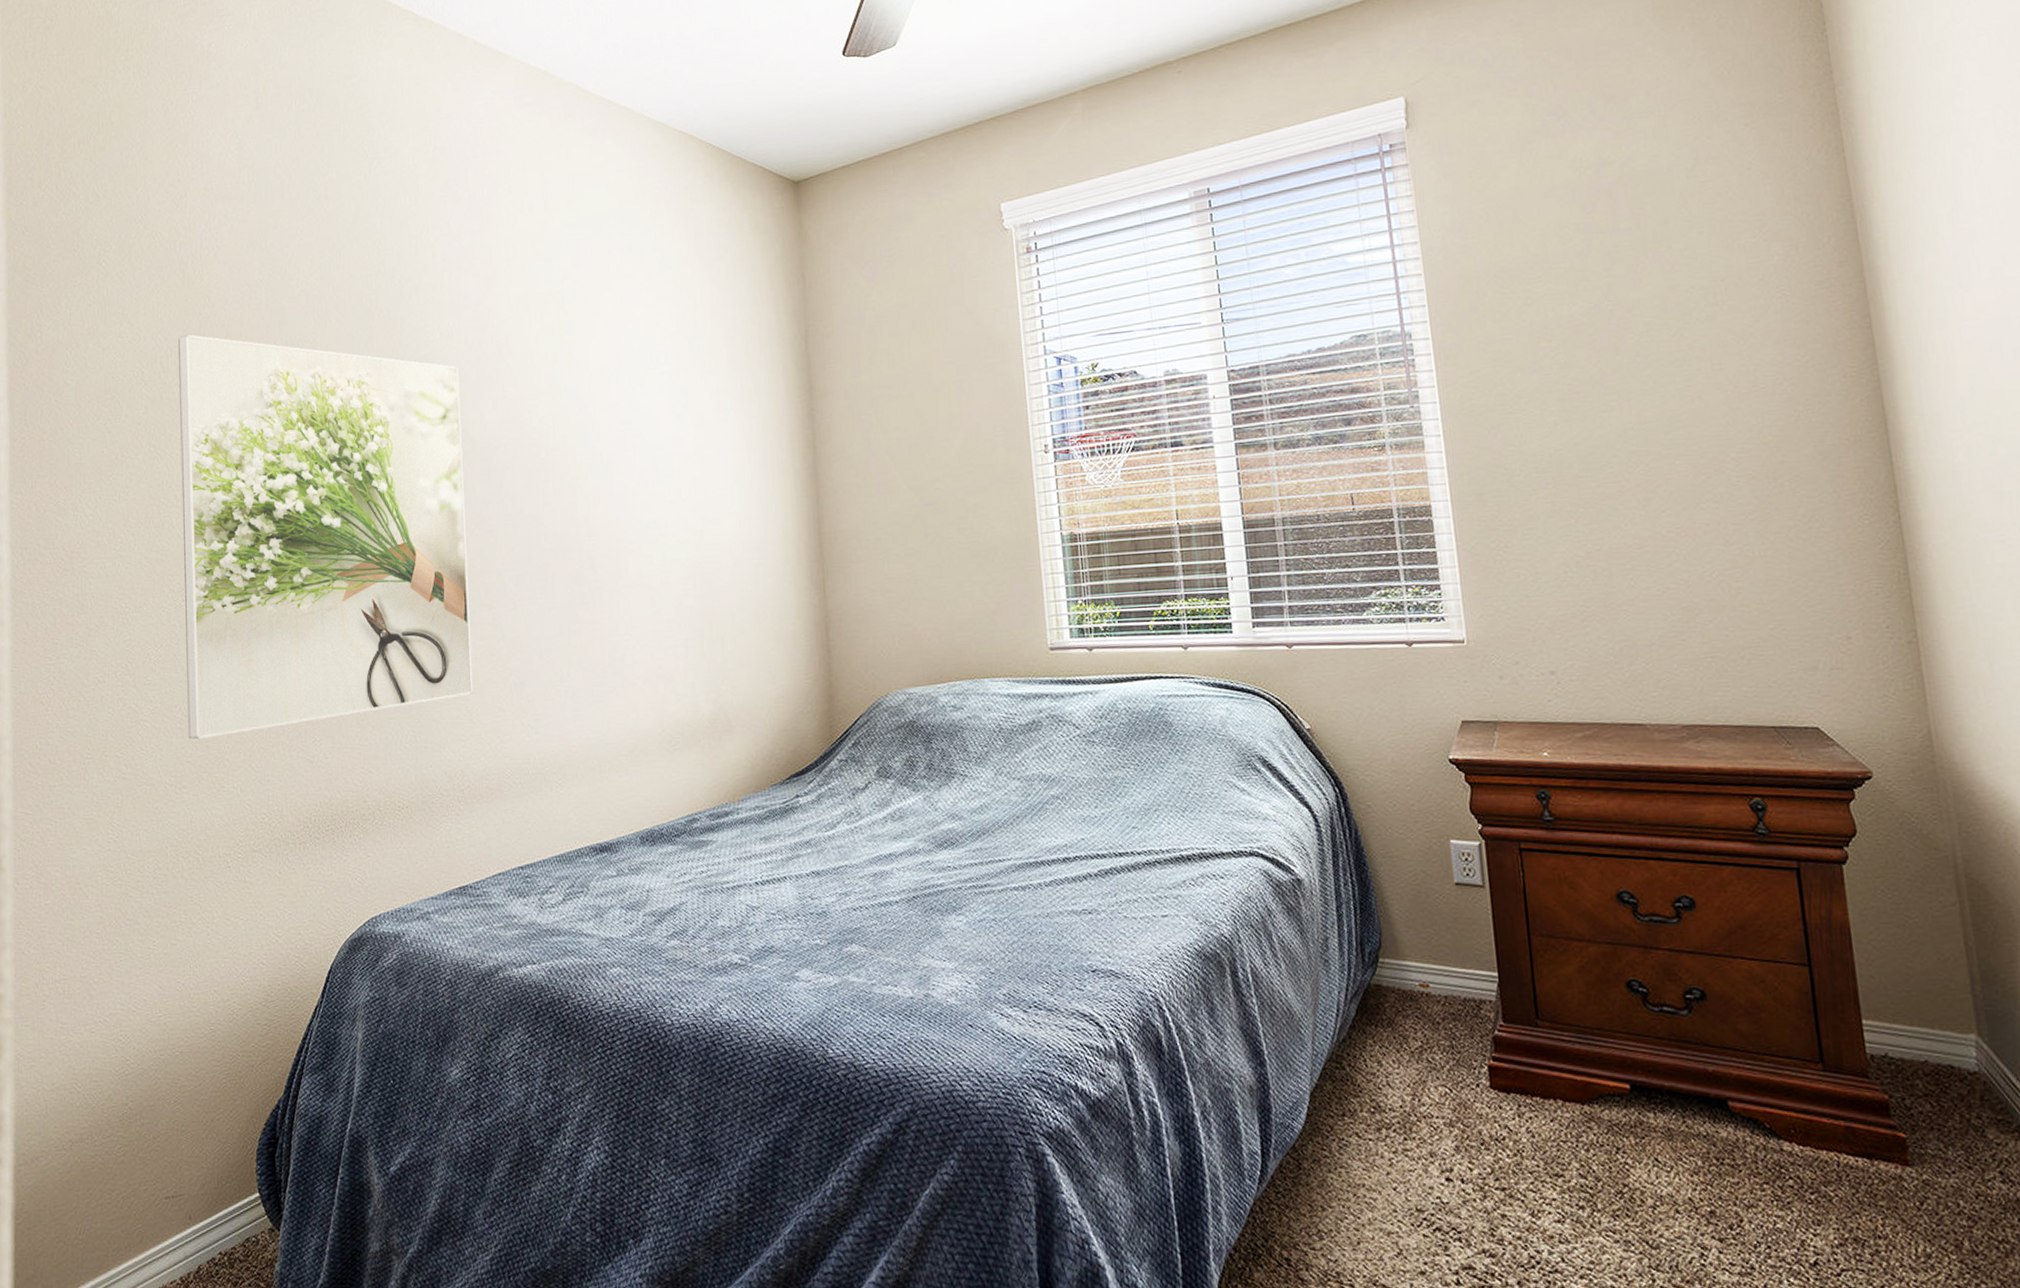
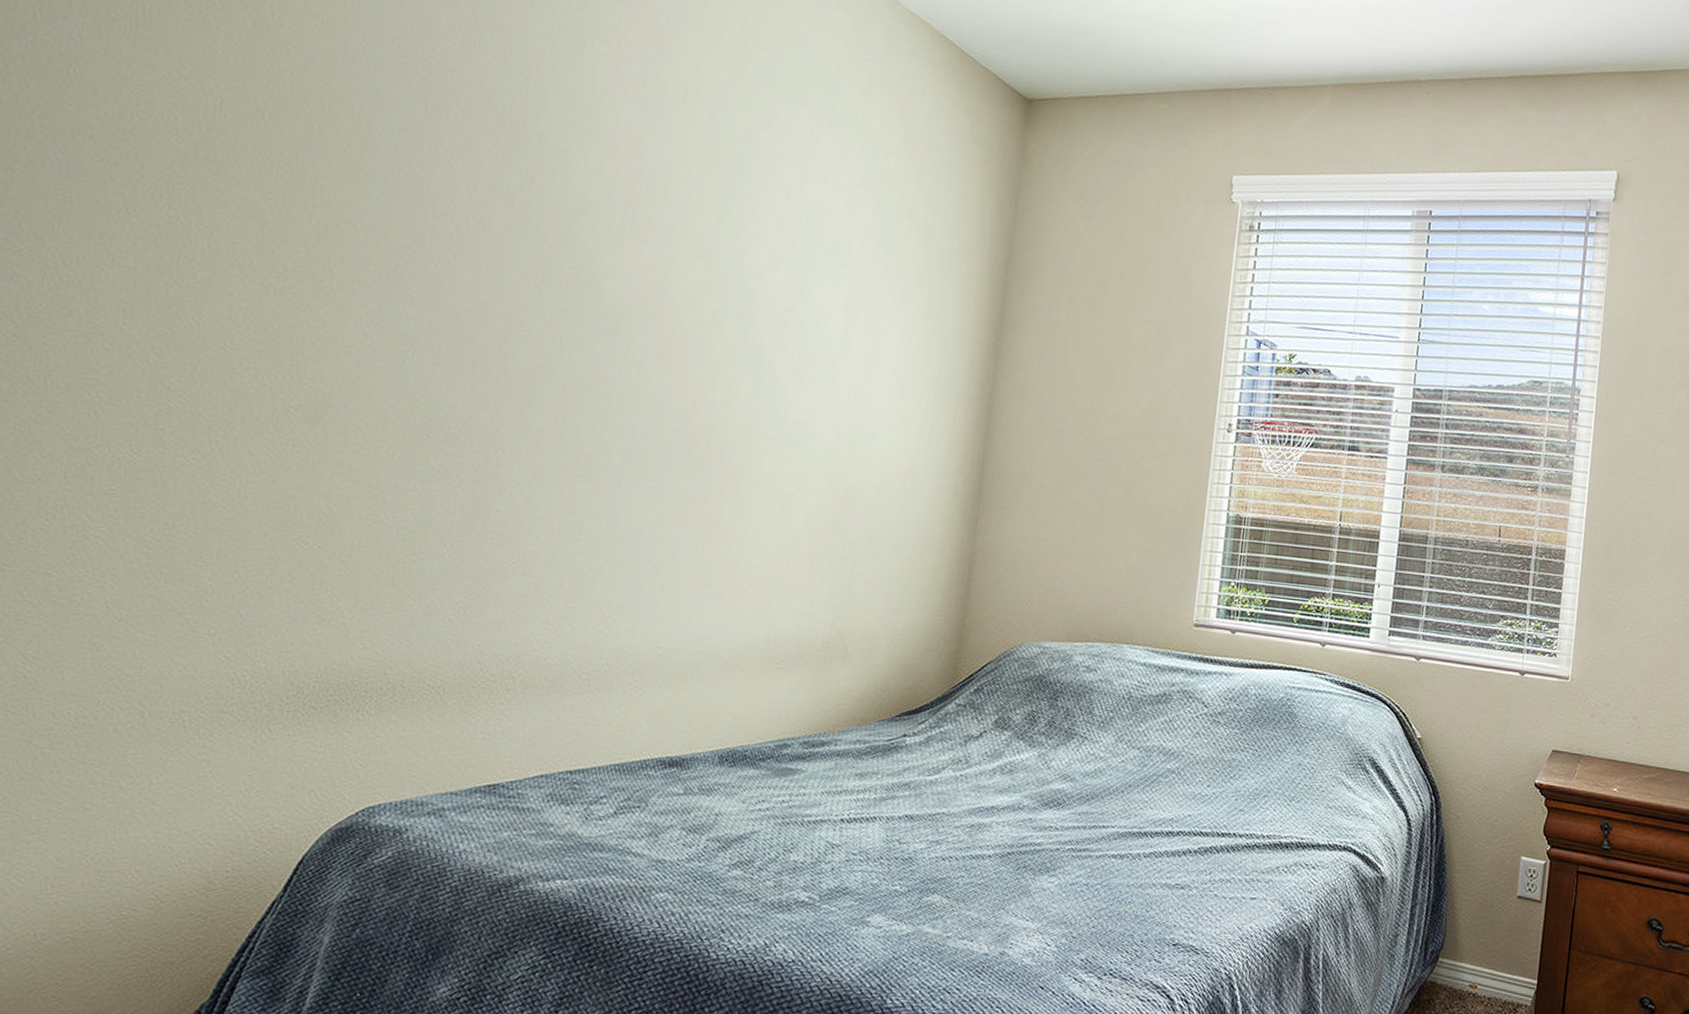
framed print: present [178,334,474,740] -> none [156,86,601,573]

